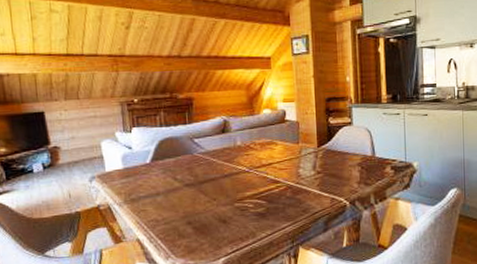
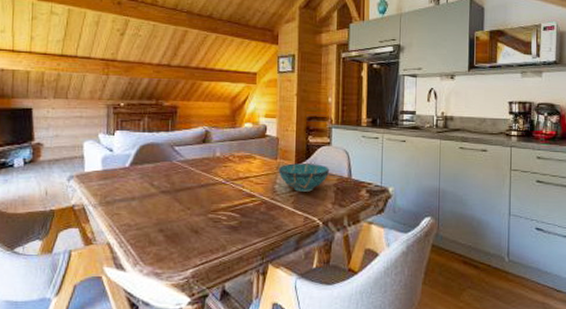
decorative bowl: none [301,145,353,174] -> present [278,163,330,192]

